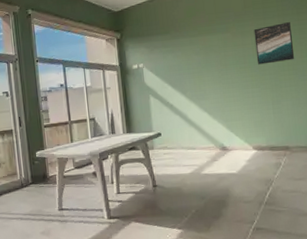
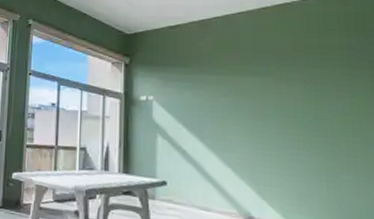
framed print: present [253,22,295,65] -> none [305,75,364,124]

